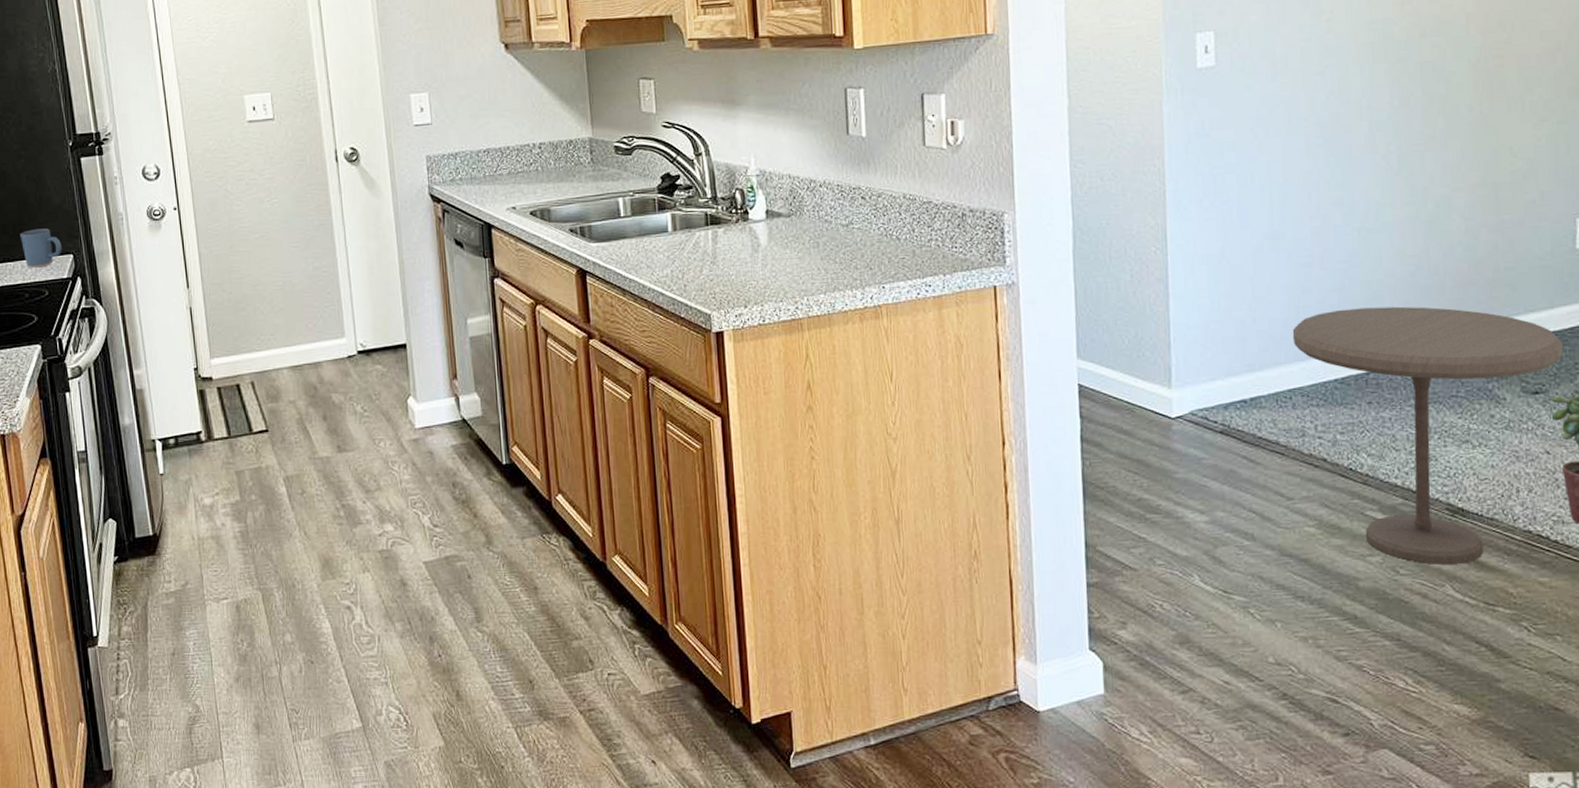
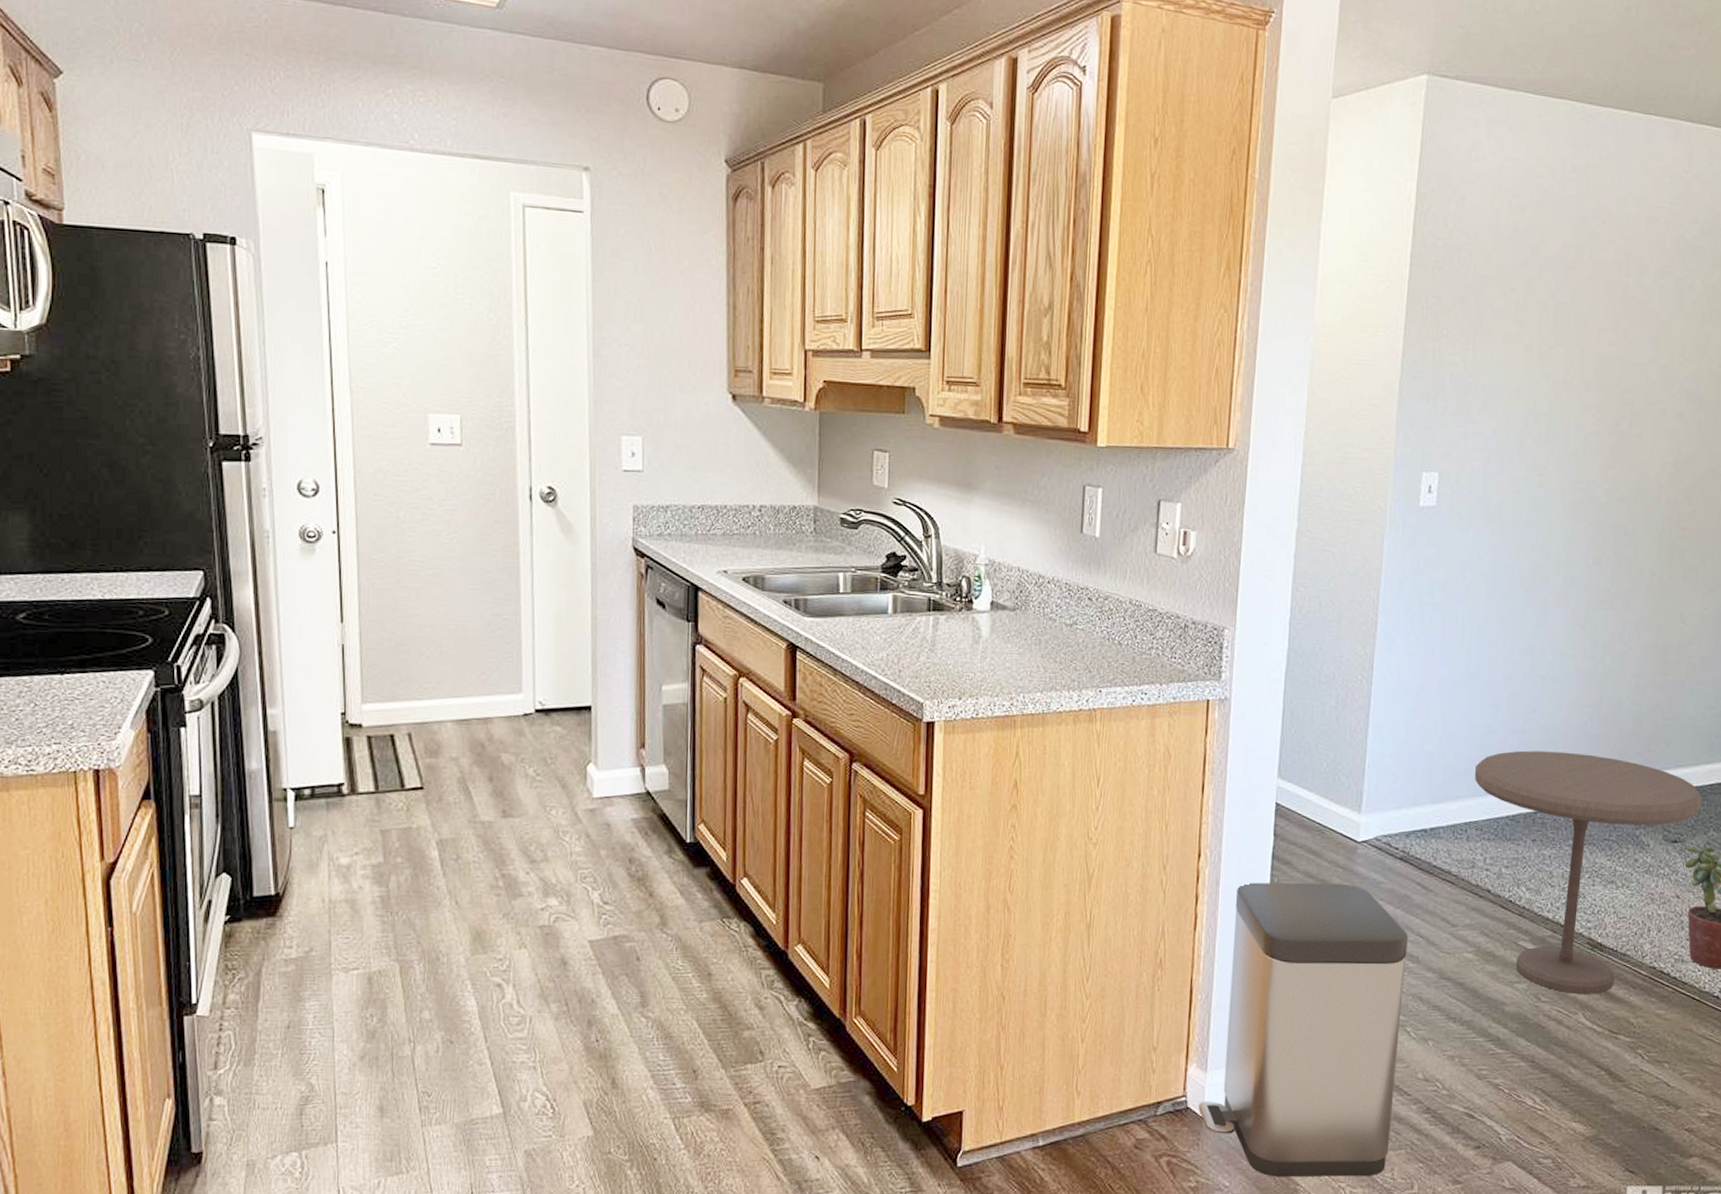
mug: present [19,228,62,268] -> none [137,537,190,582]
pedal bin: none [1032,462,1246,771] -> present [1198,882,1408,1177]

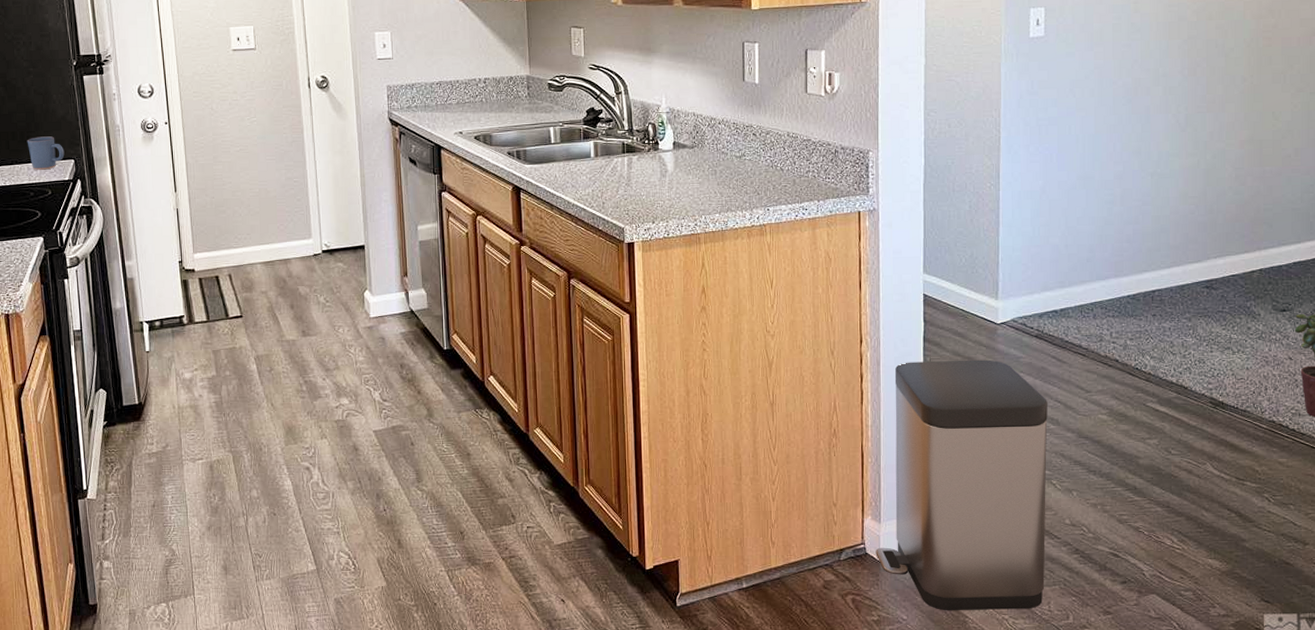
mug: none [137,537,190,582] -> present [27,136,65,170]
side table: present [1474,750,1703,994] -> none [1096,238,1307,447]

